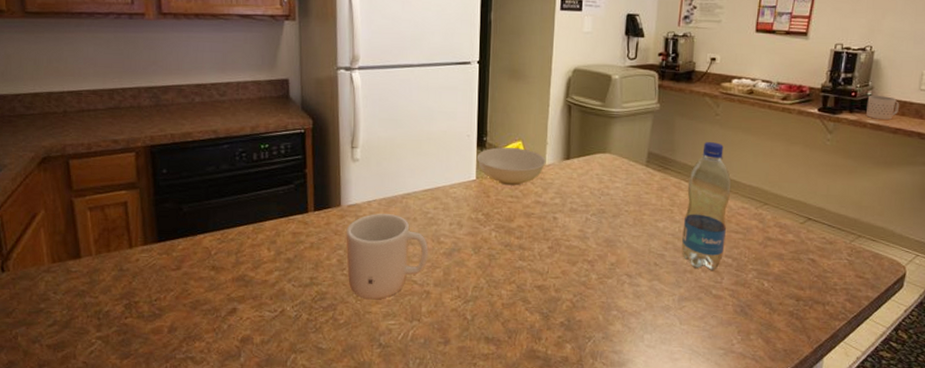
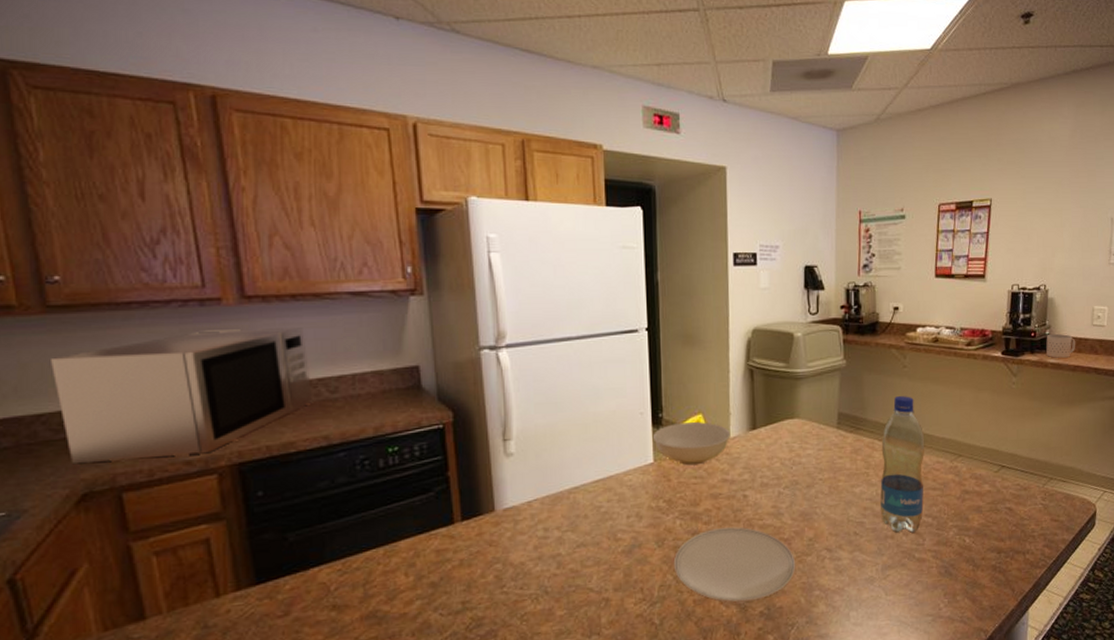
microwave: none [26,38,206,136] -> present [51,327,312,465]
mug: present [346,214,429,300] -> none [503,513,605,618]
plate: none [486,243,597,312] -> present [673,527,796,603]

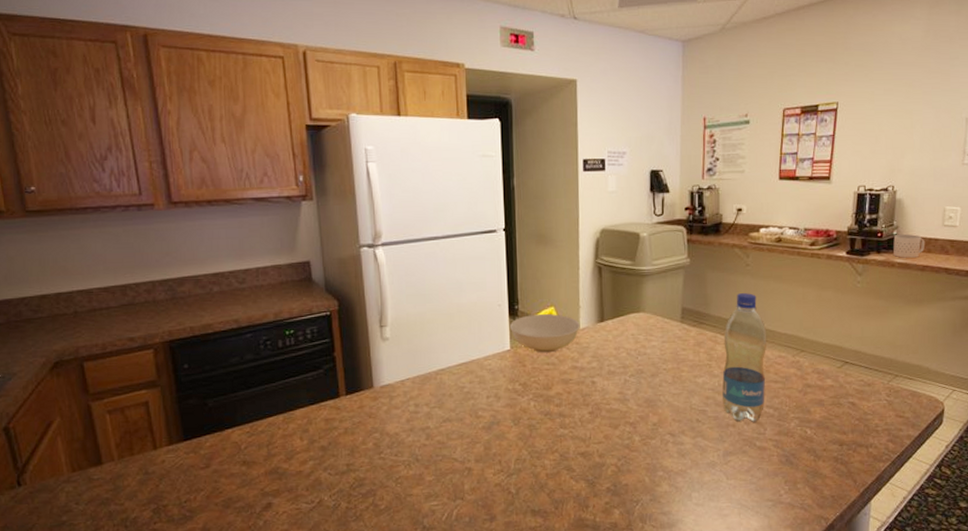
microwave: present [51,327,312,465] -> none [30,228,225,338]
plate: present [673,527,796,603] -> none [528,410,641,478]

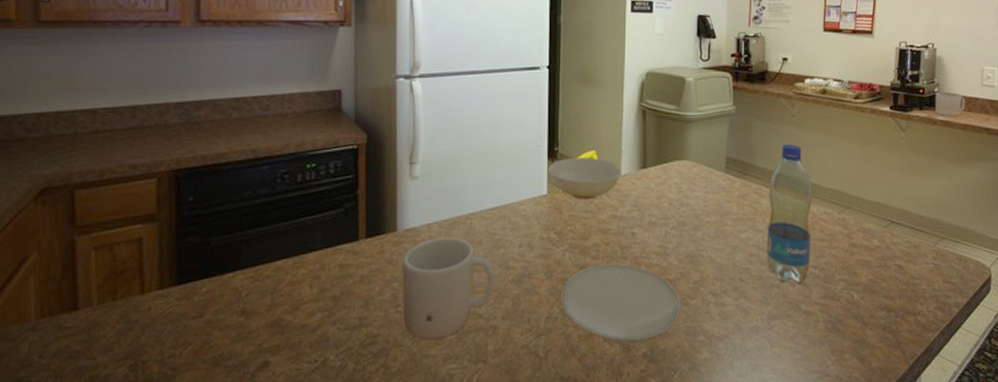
mug: none [380,392,467,482] -> present [401,238,496,340]
plate: none [528,410,641,478] -> present [560,264,681,341]

